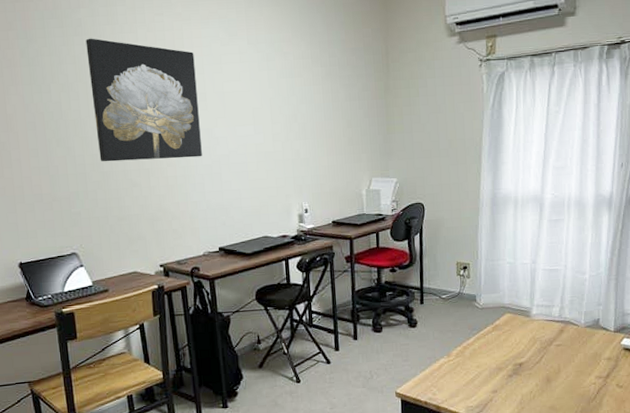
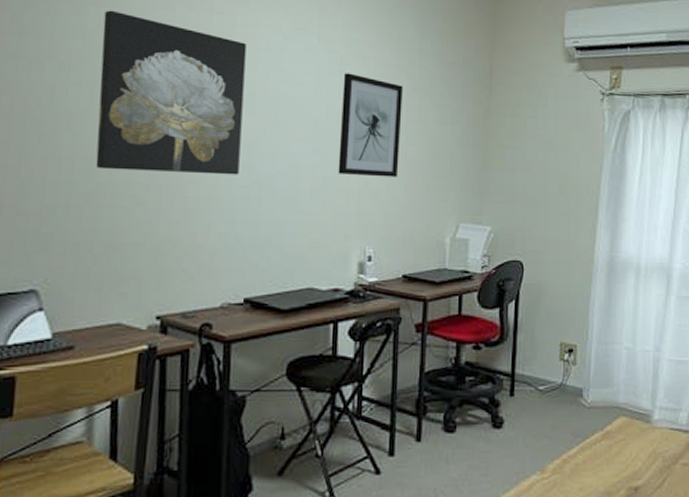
wall art: none [270,67,321,149] -> present [338,73,403,177]

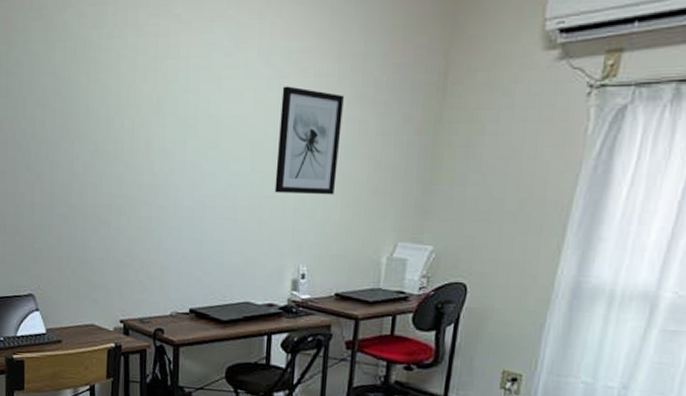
wall art: present [95,10,247,175] -> none [68,44,190,196]

